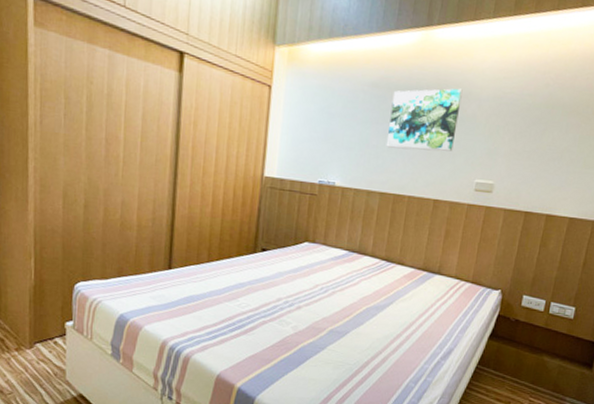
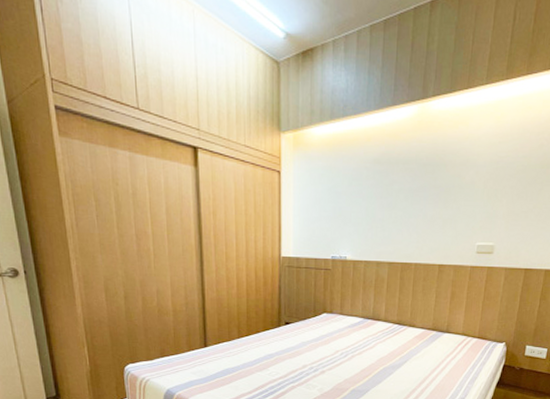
wall art: present [386,88,463,152] -> none [391,157,460,220]

